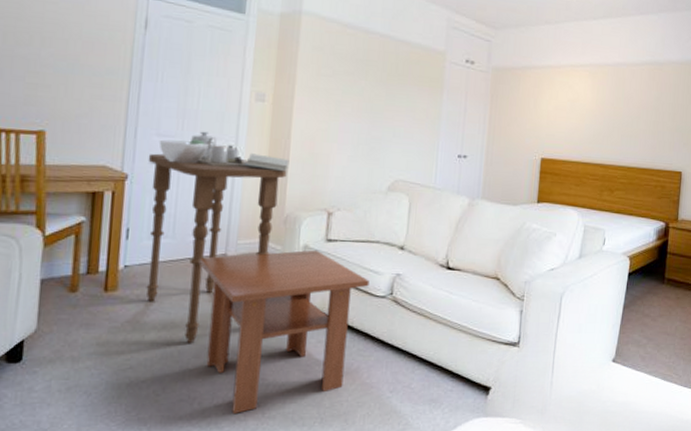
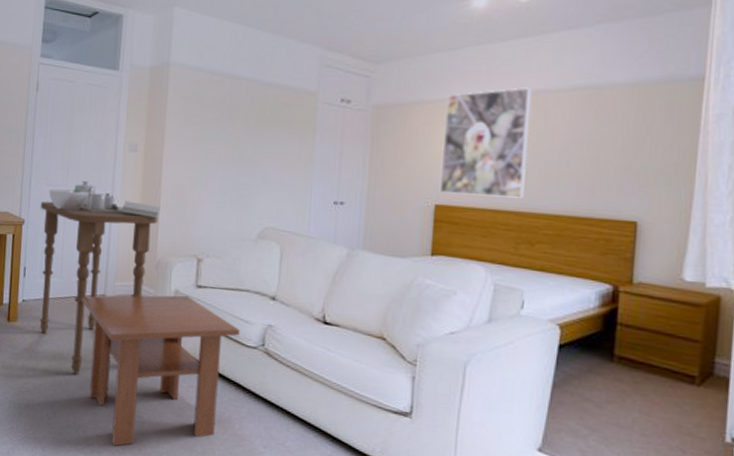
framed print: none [544,60,614,153] -> present [439,87,532,198]

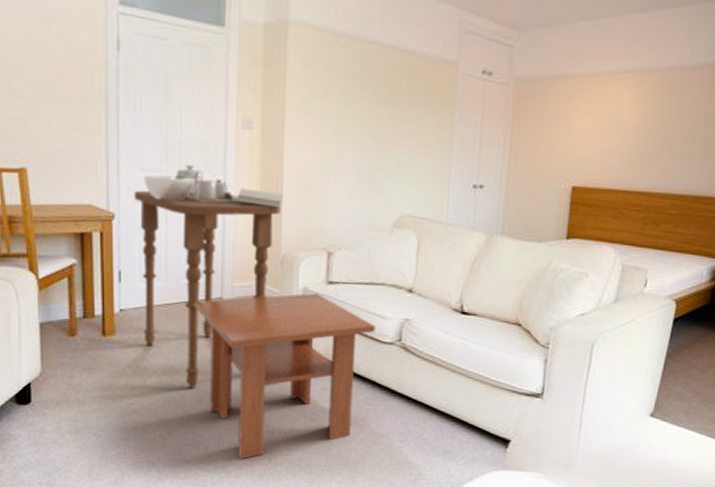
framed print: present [439,87,532,198] -> none [576,63,667,179]

